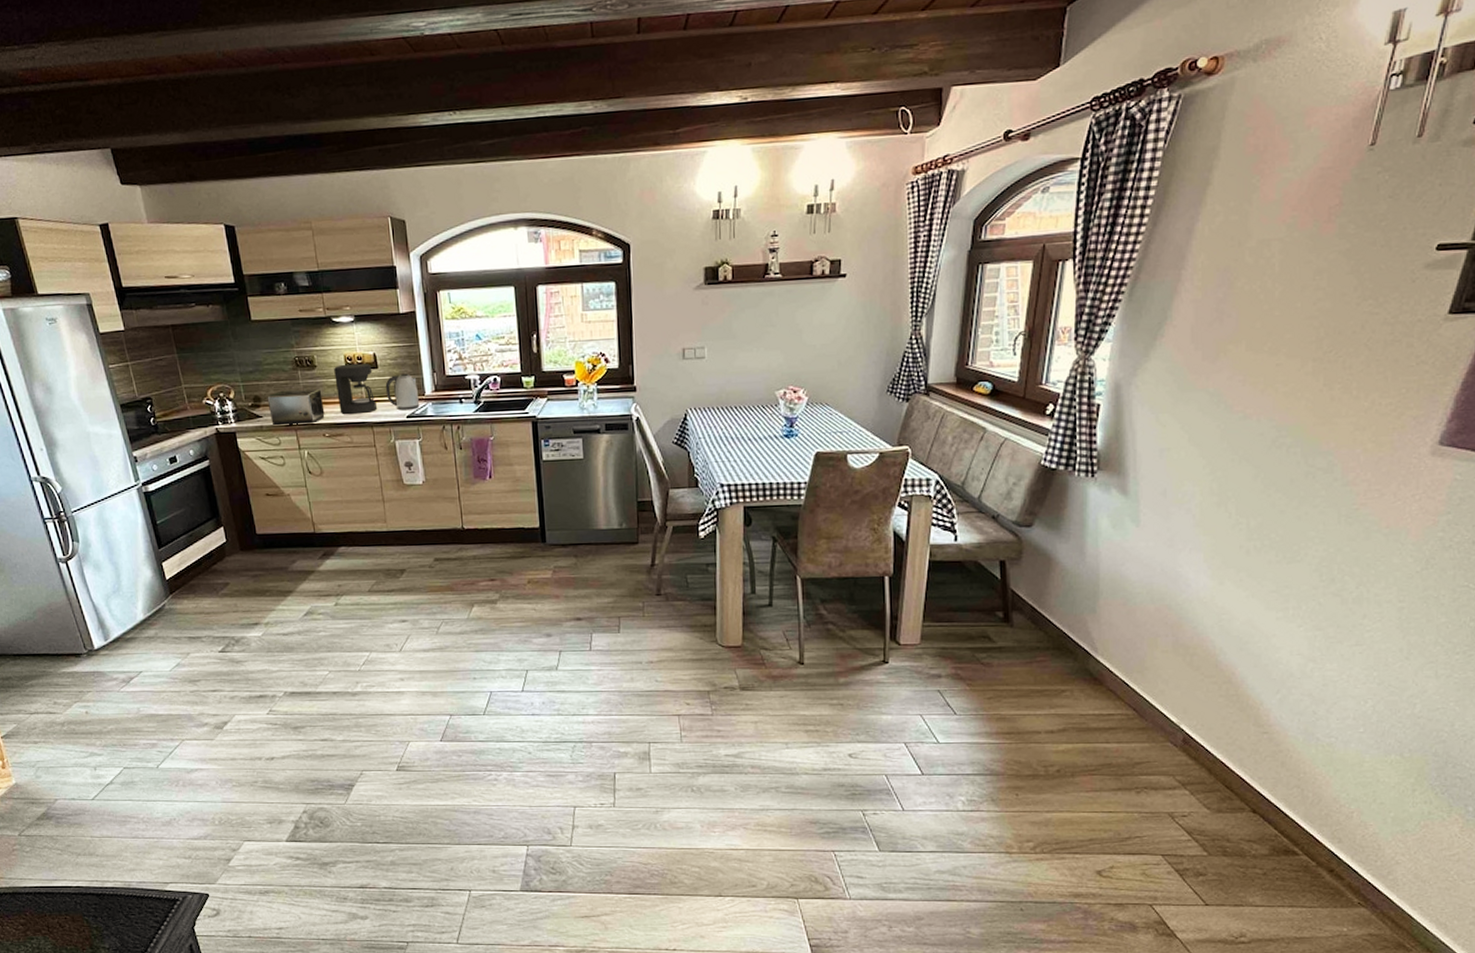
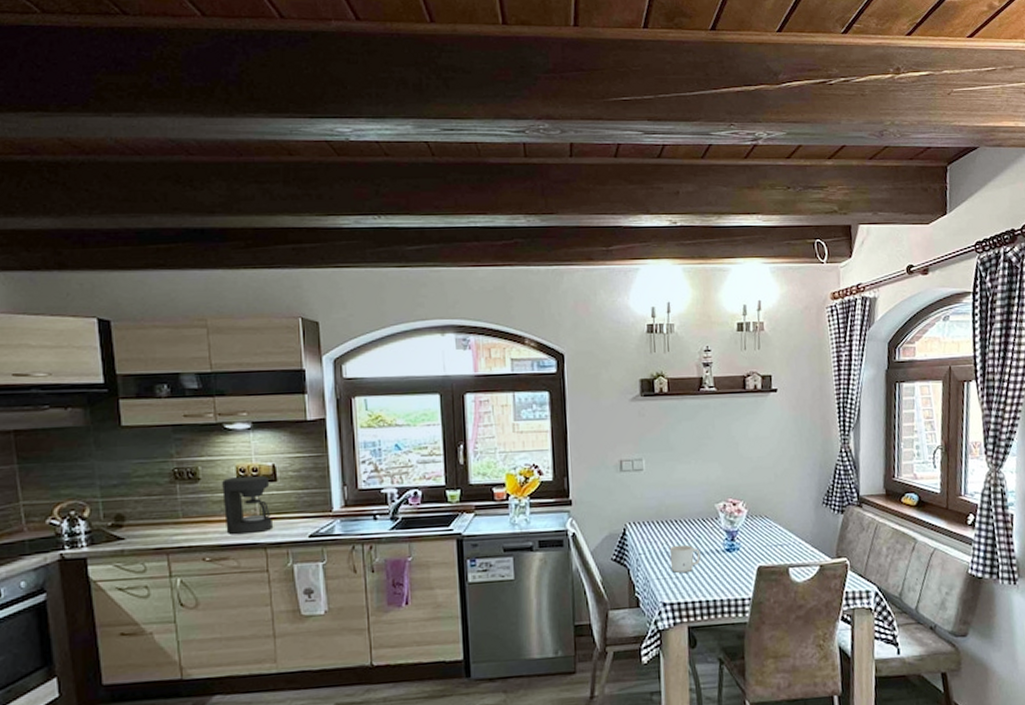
toaster: present [267,389,325,426] -> none [133,505,207,549]
kettle: present [385,373,420,411] -> none [285,487,326,529]
mug: none [728,430,759,457] -> present [669,544,701,573]

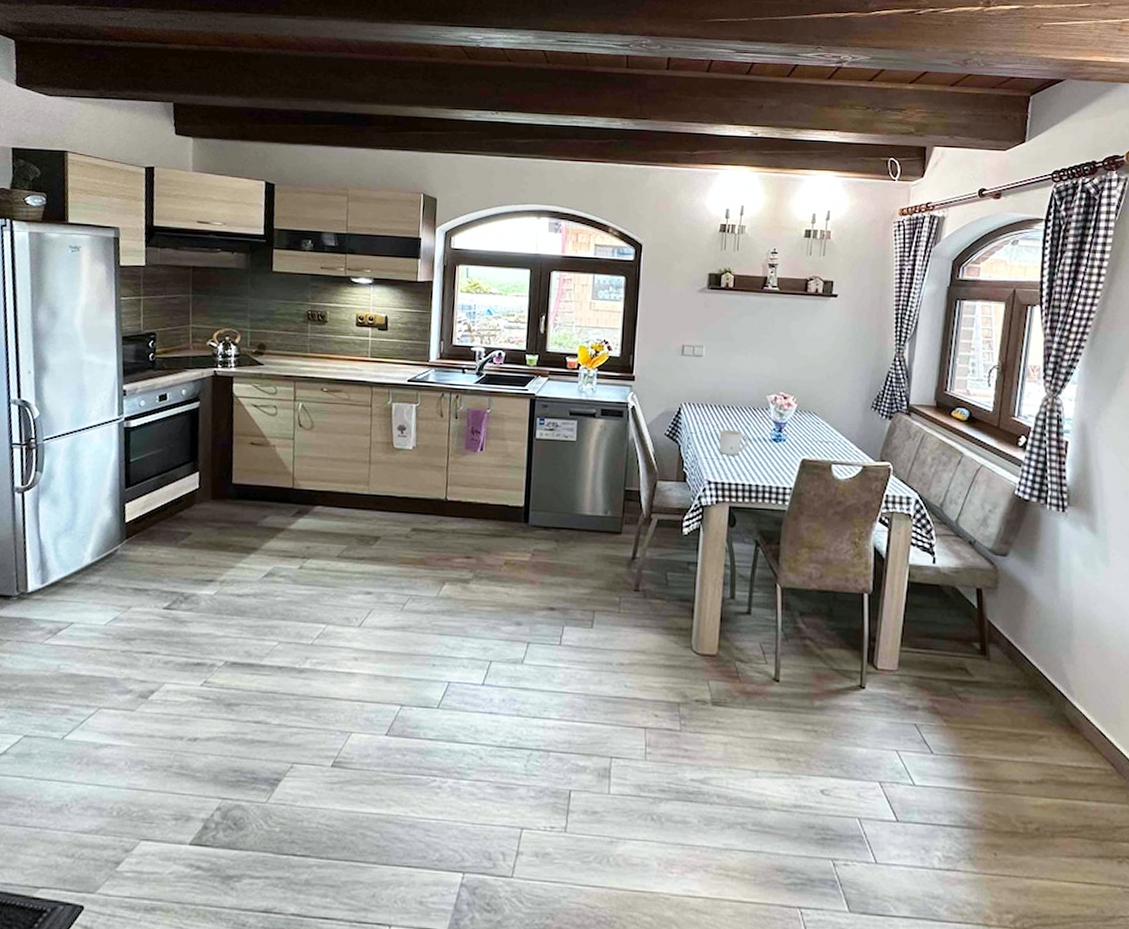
coffee maker: present [222,475,272,535] -> none [342,322,381,373]

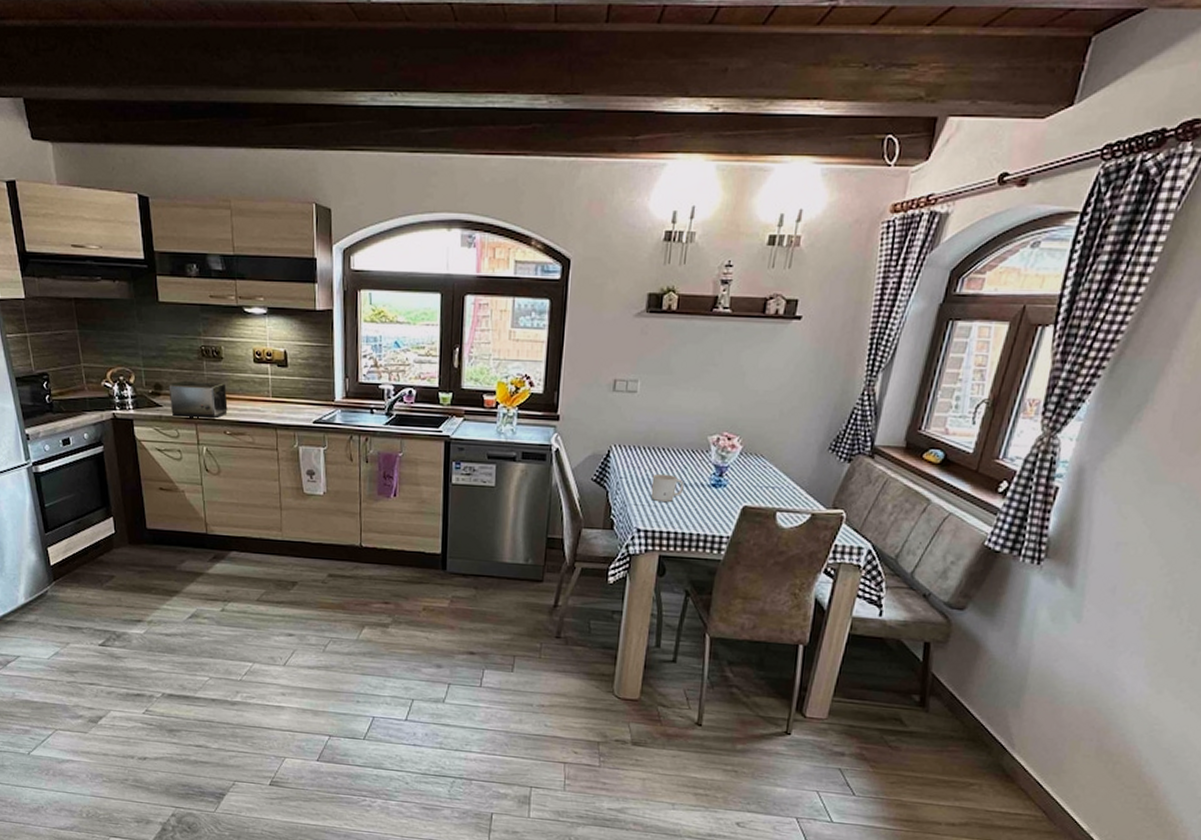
toaster: none [271,341,328,377] -> present [169,380,228,419]

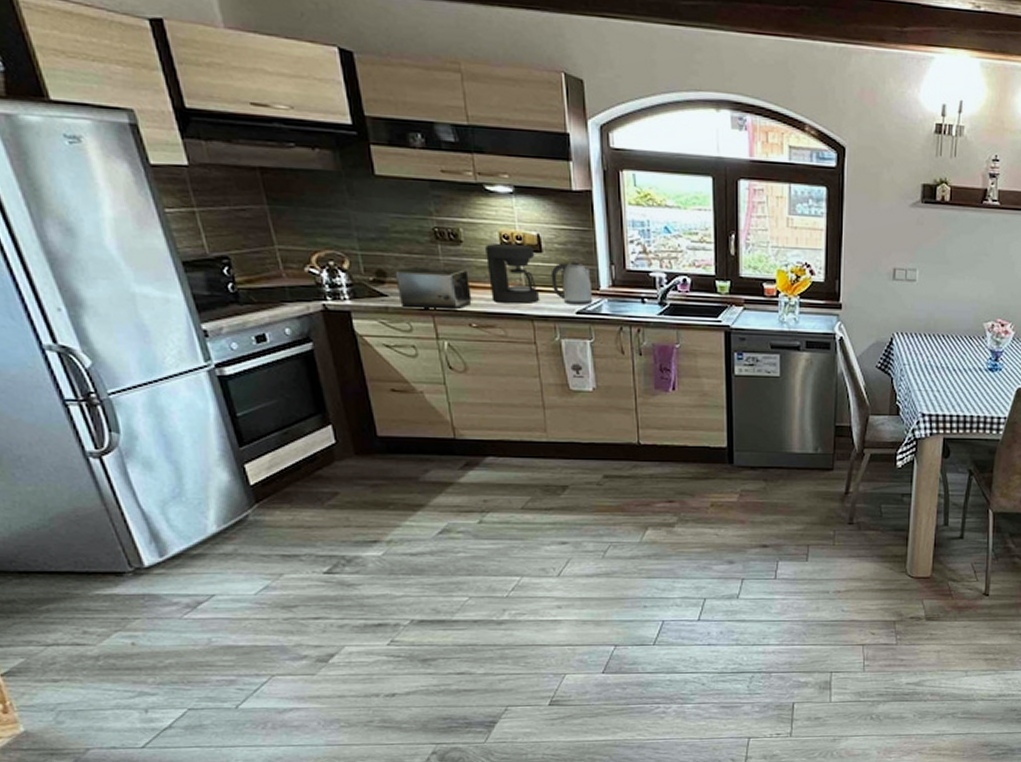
coffee maker: none [241,359,282,415] -> present [485,243,539,305]
kettle: none [293,375,328,416] -> present [551,262,593,305]
mug: present [650,473,684,503] -> none [933,359,964,387]

